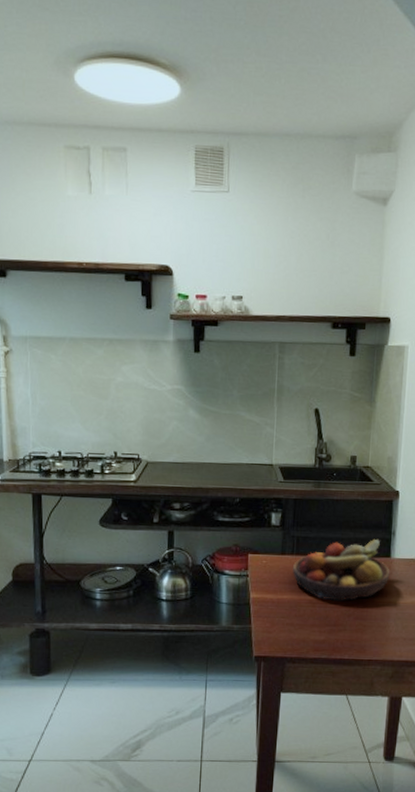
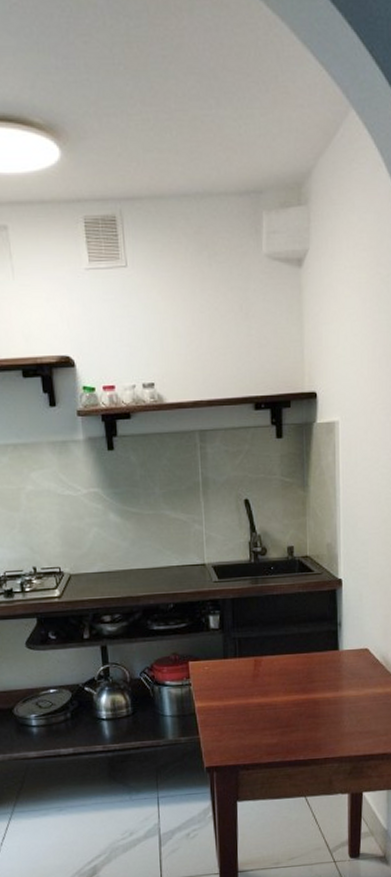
fruit bowl: present [293,539,390,601] -> none [237,631,340,702]

